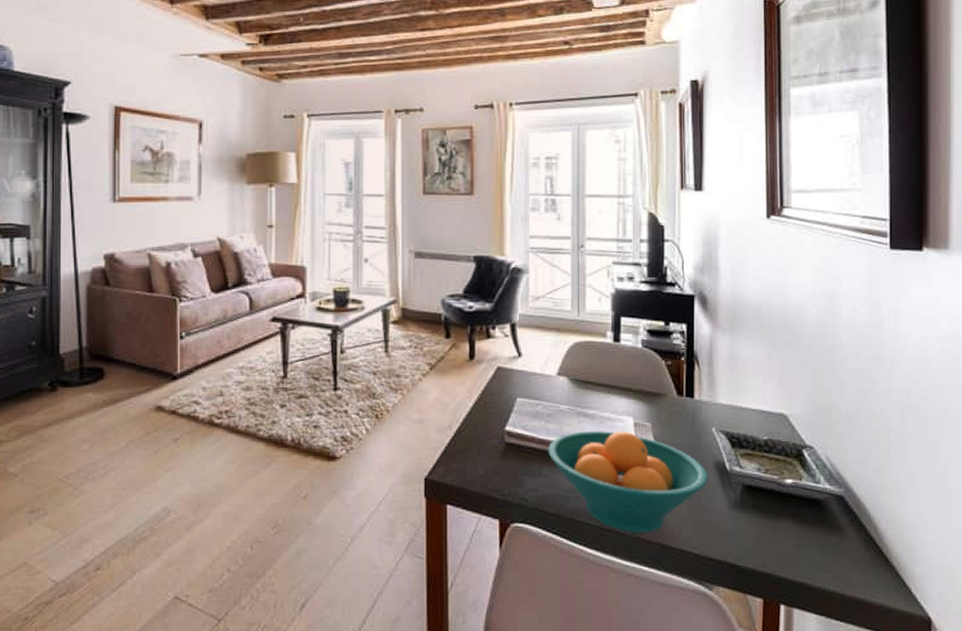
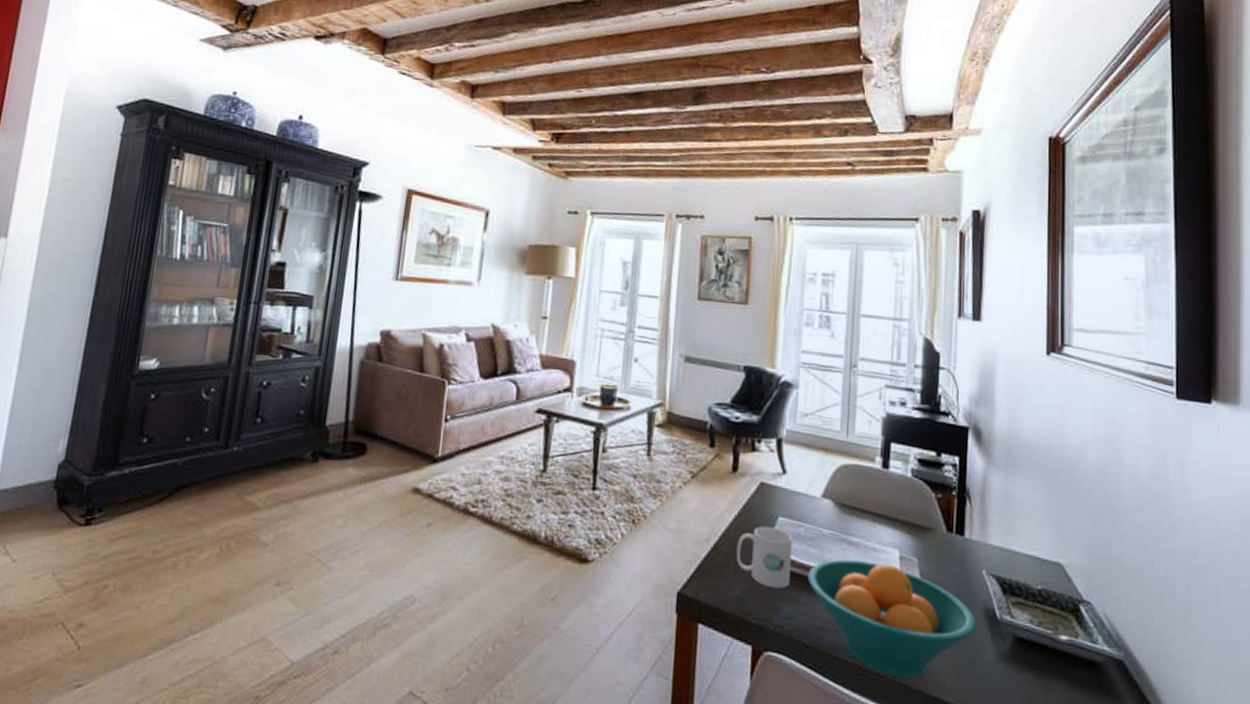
mug: none [478,407,531,465] -> present [736,526,793,589]

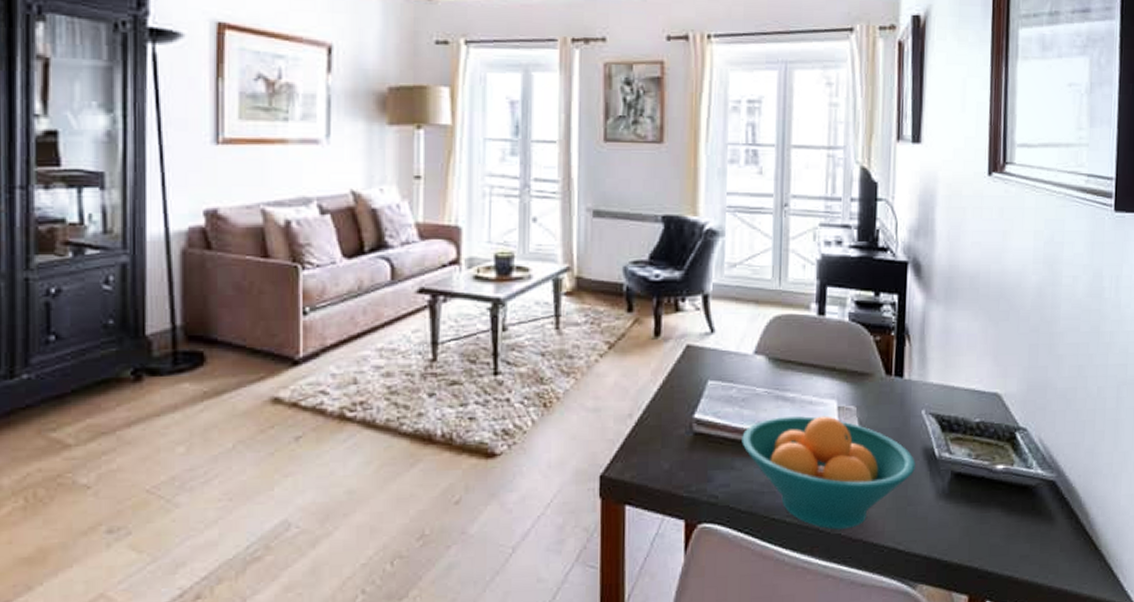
mug: present [736,526,793,589] -> none [663,392,724,457]

